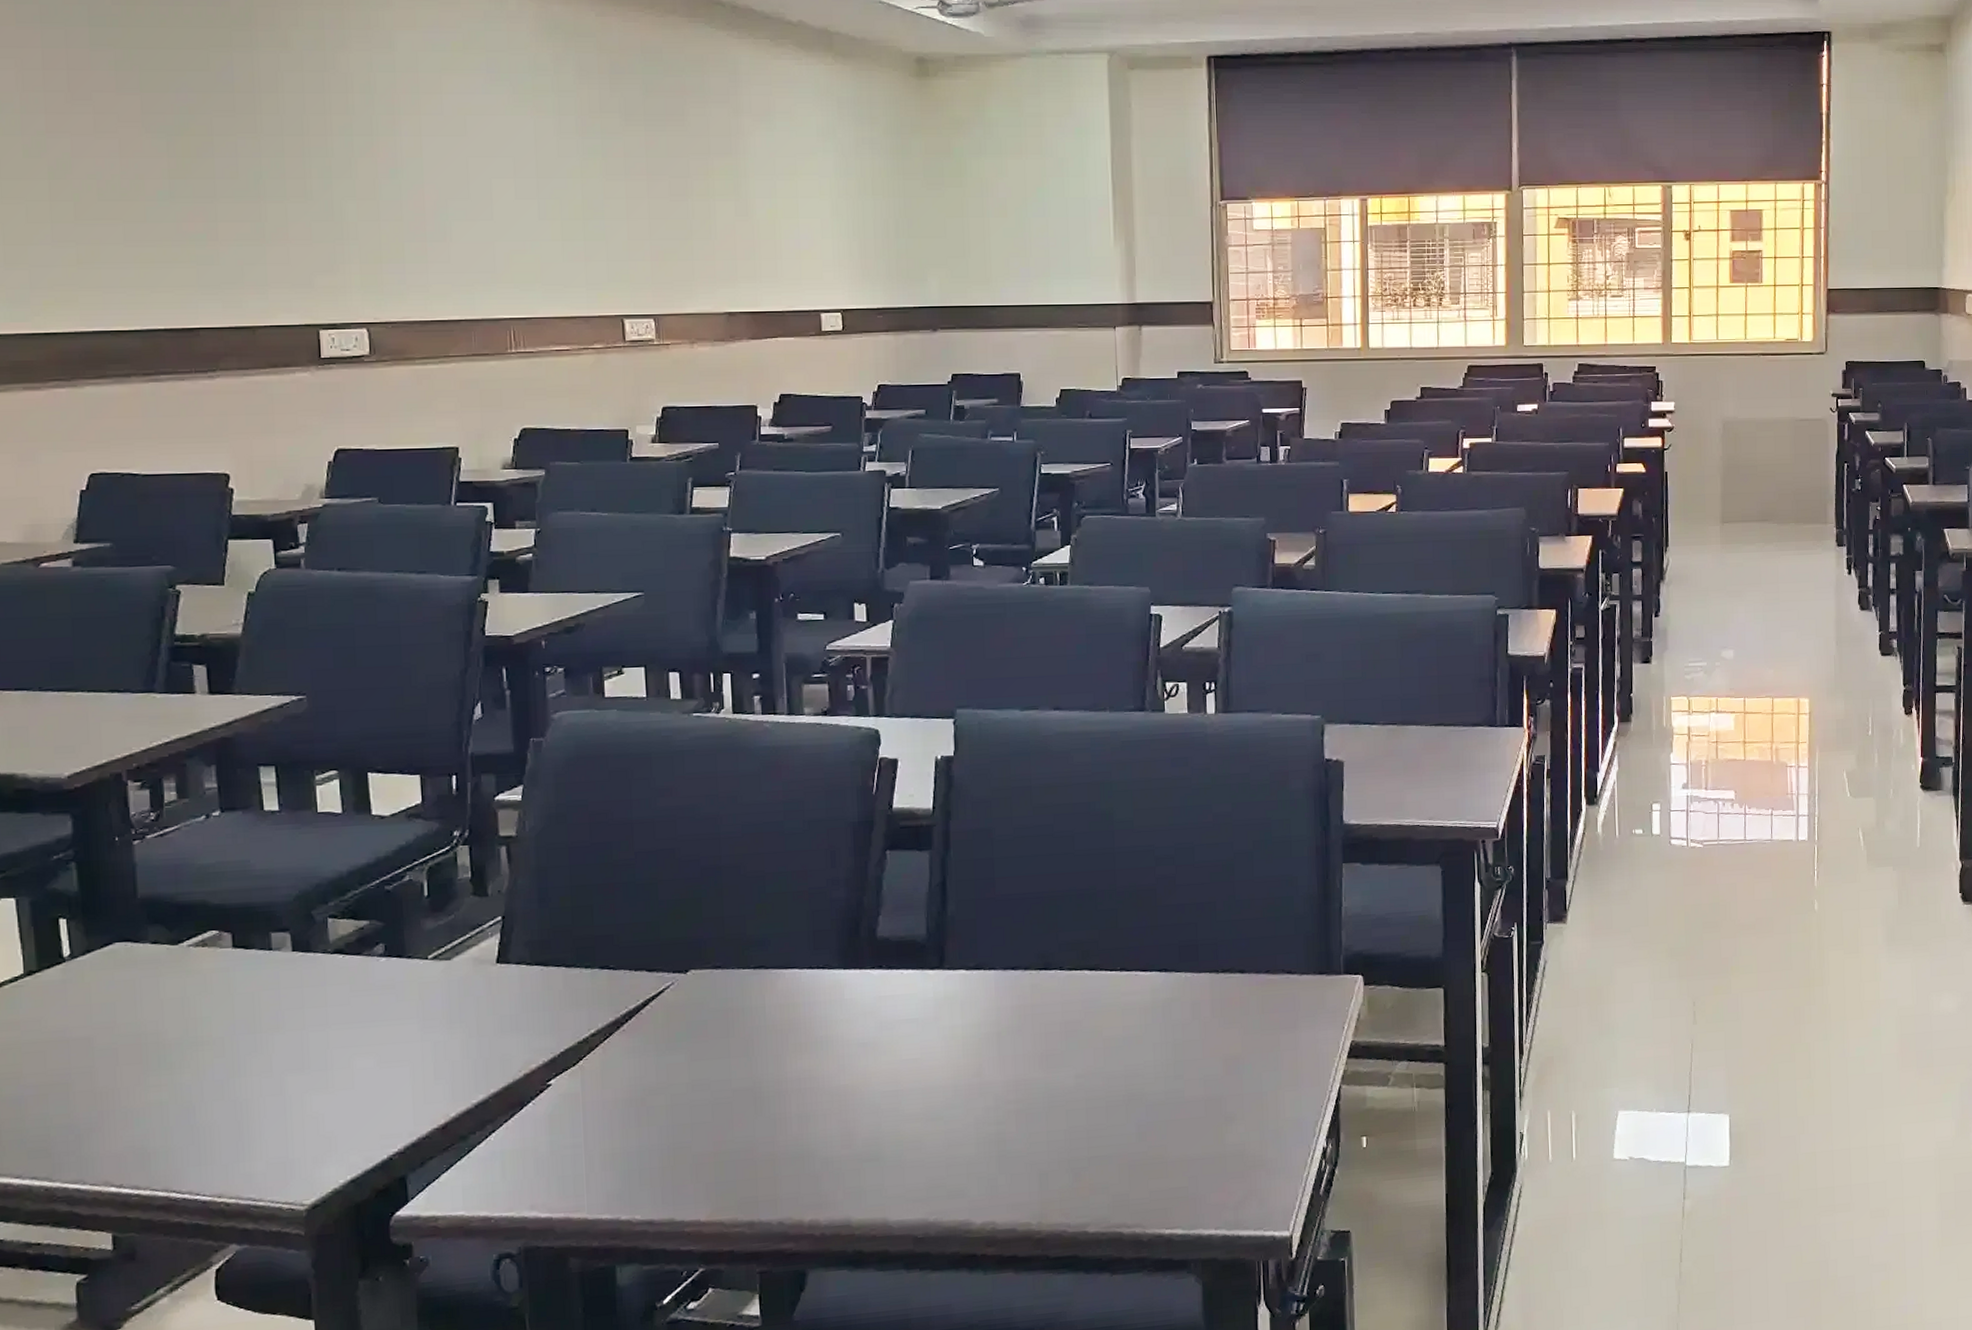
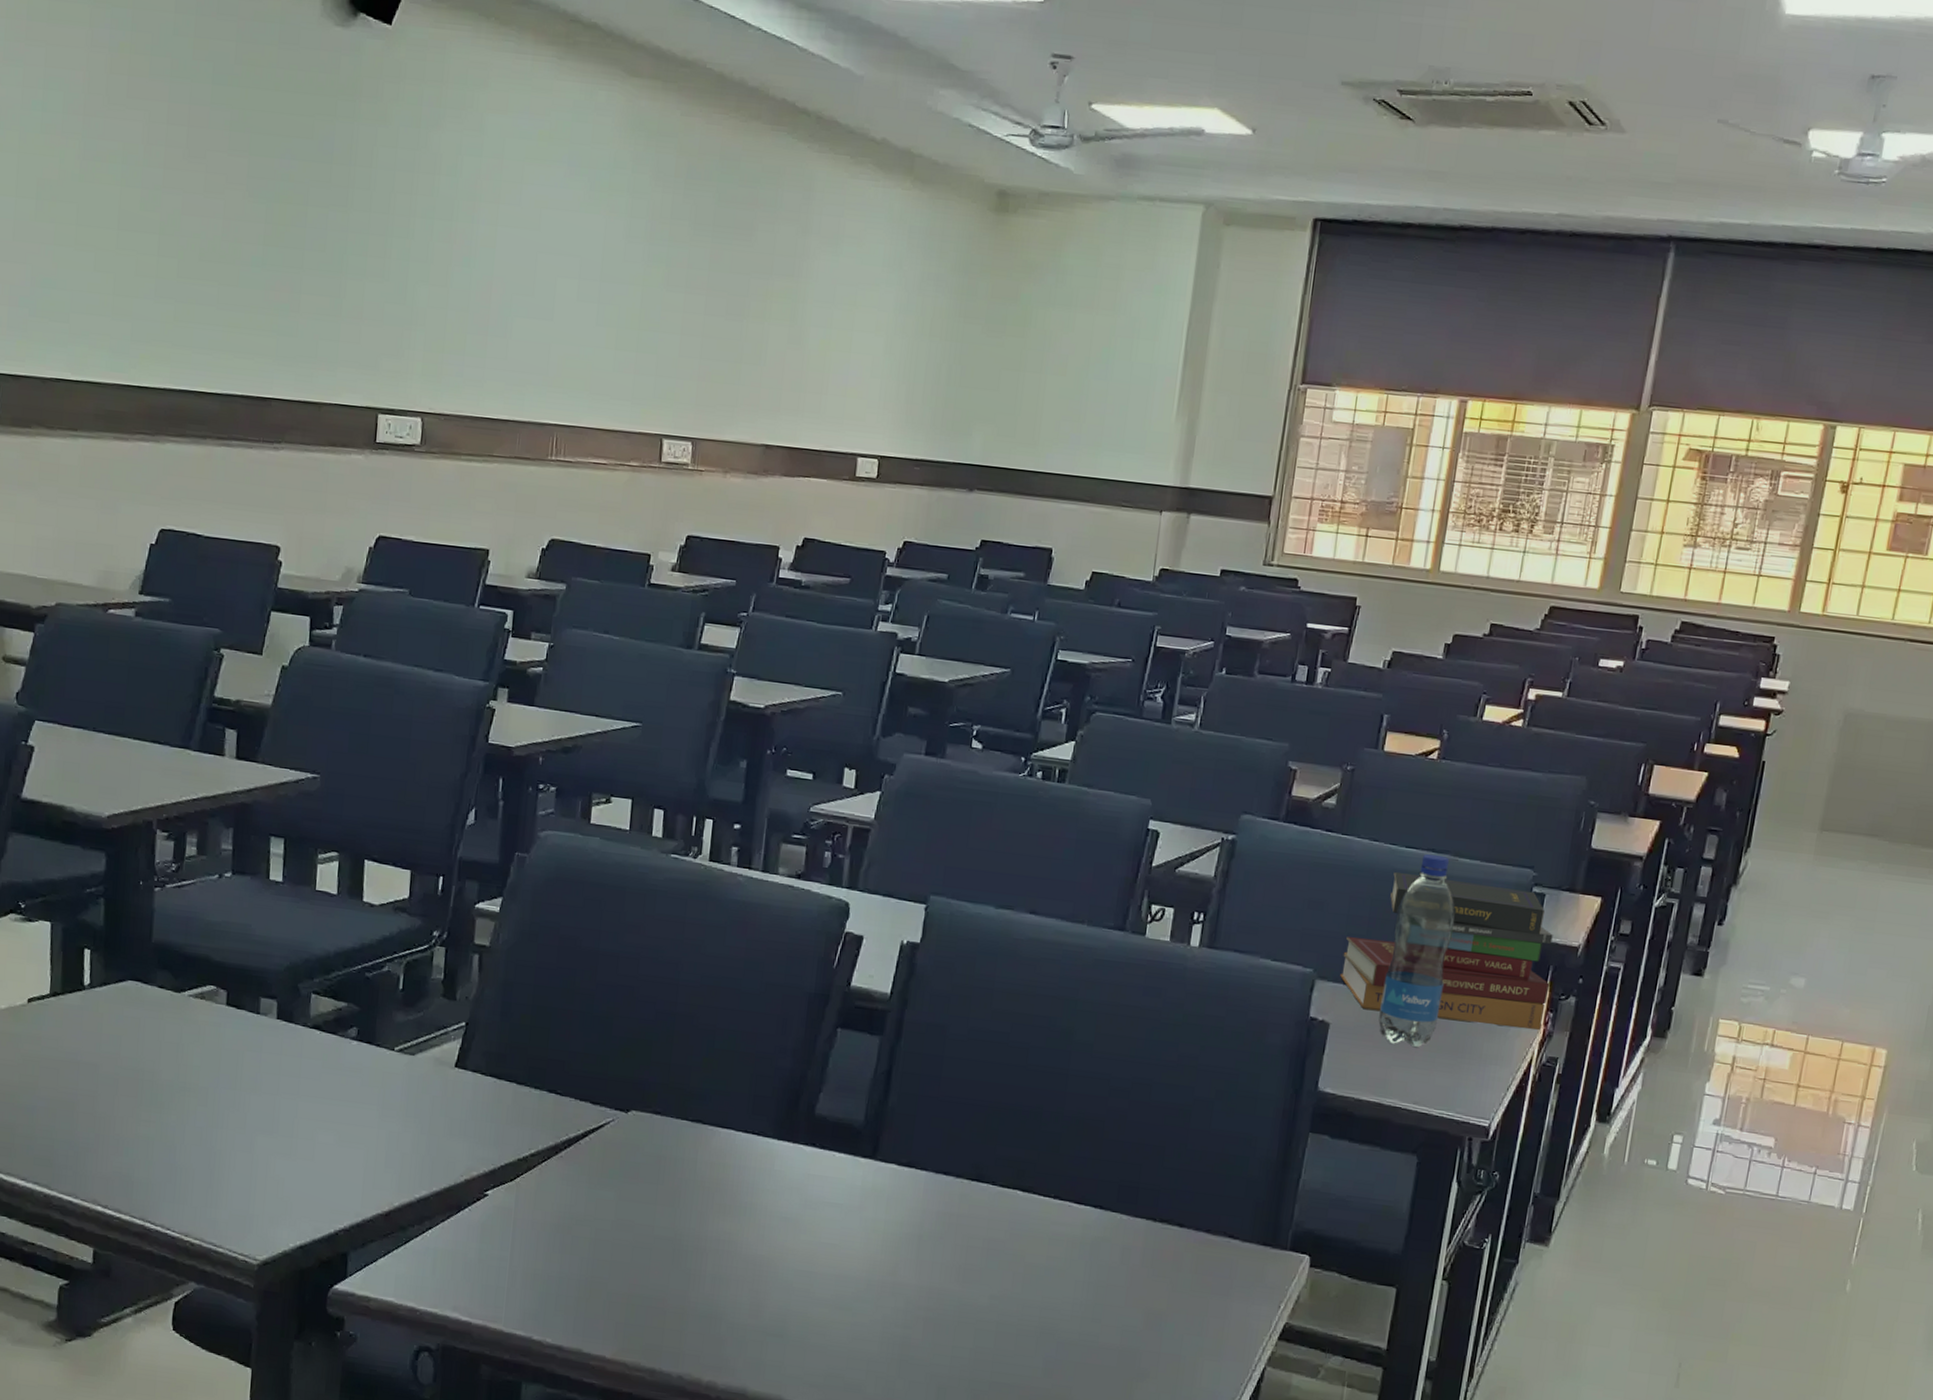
books: none [1344,614,1527,743] -> present [1340,871,1553,1030]
bottle: none [1384,595,1437,770] -> present [1378,854,1456,1048]

